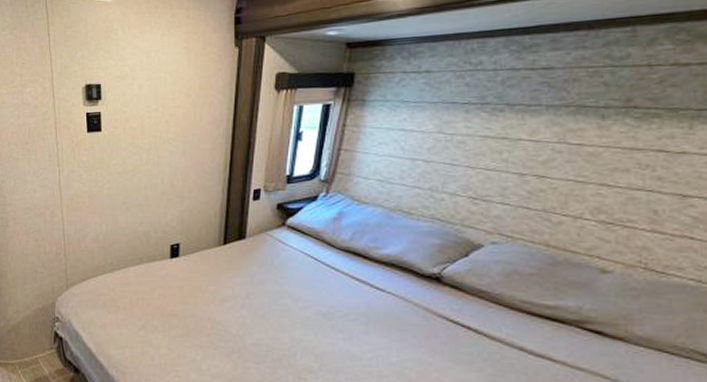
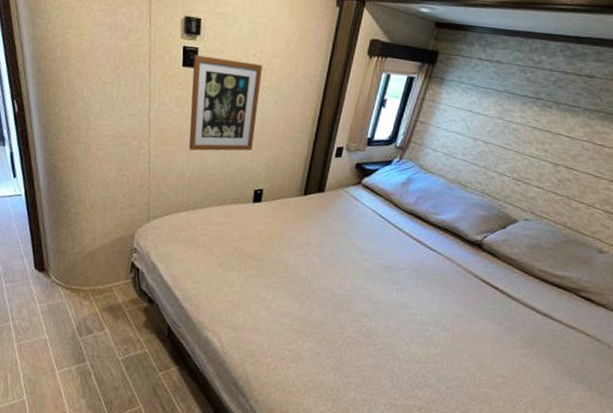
wall art: none [97,118,165,212] -> present [189,55,263,151]

